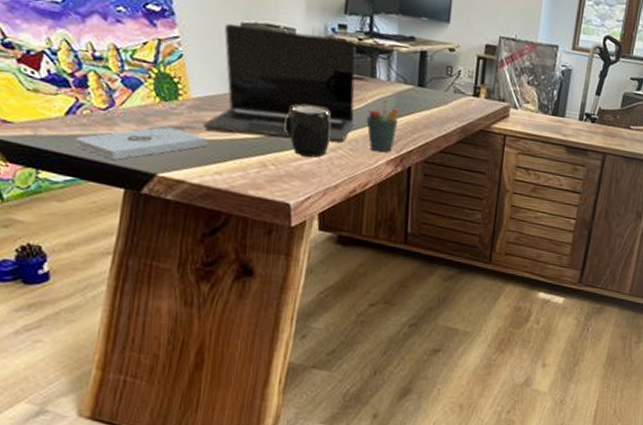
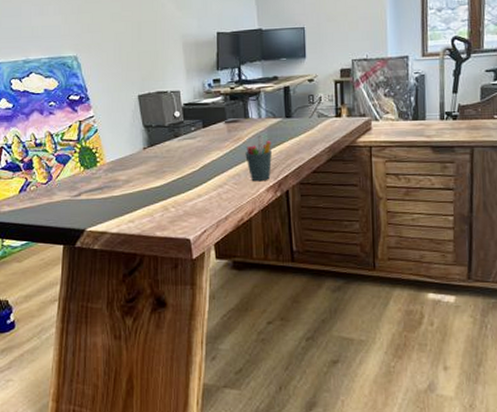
notepad: present [76,127,207,161] -> none [27,189,121,224]
laptop: present [203,23,356,142] -> none [117,90,235,186]
mug: present [284,105,331,158] -> none [179,151,217,196]

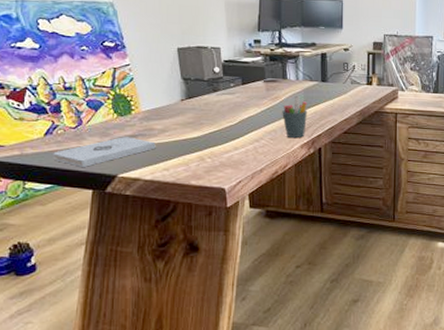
notepad: none [27,189,121,224] -> present [53,137,156,168]

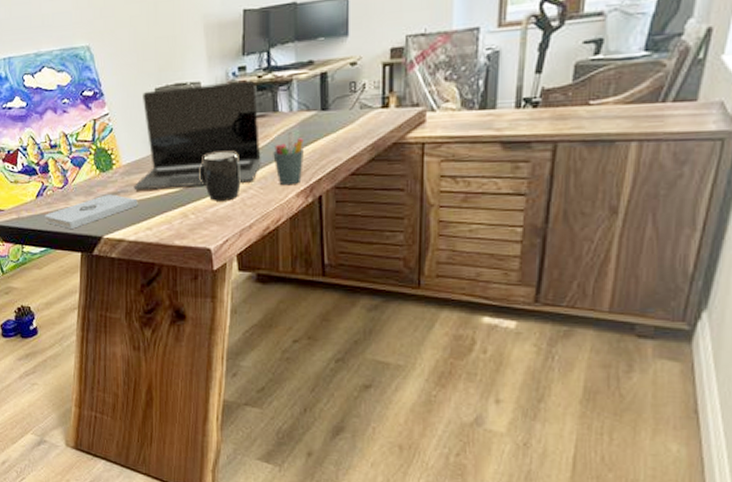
laptop: none [152,49,272,135] -> present [134,80,261,191]
mug: none [216,106,254,148] -> present [199,151,241,201]

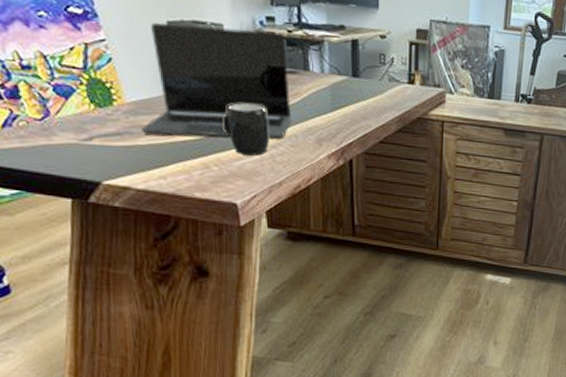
notepad: present [45,194,138,230] -> none [16,134,148,172]
pen holder: present [273,131,303,186] -> none [304,92,335,147]

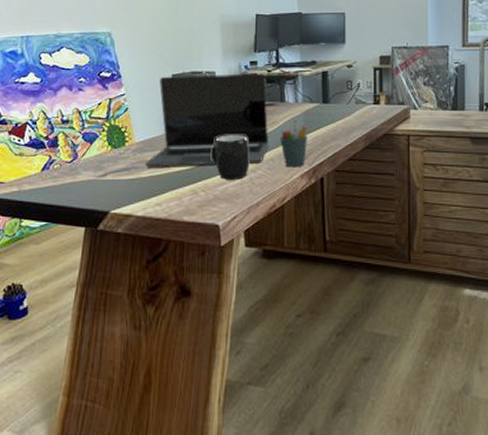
pen holder: none [304,92,335,147] -> present [280,119,307,168]

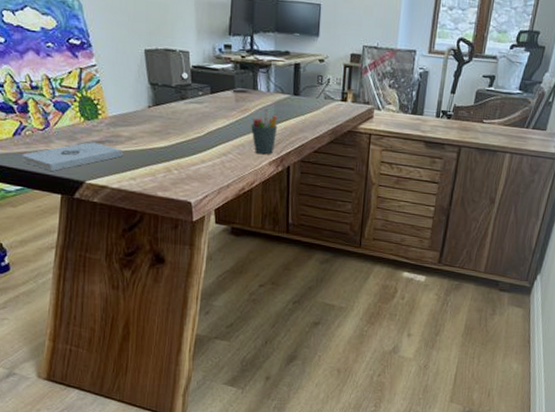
notepad: none [49,170,149,204] -> present [22,142,123,172]
laptop: present [145,73,269,167] -> none [119,50,241,148]
mug: present [210,134,250,180] -> none [184,117,222,162]

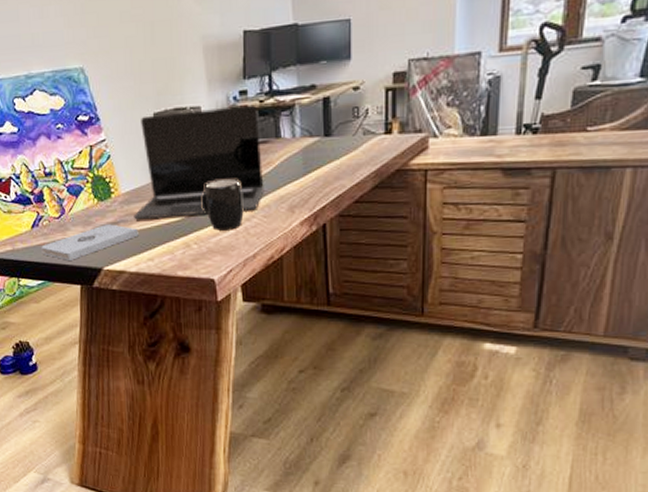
laptop: none [119,50,241,148] -> present [133,104,264,220]
mug: none [184,117,222,162] -> present [201,178,244,231]
pen holder: present [251,108,278,155] -> none [276,157,307,214]

